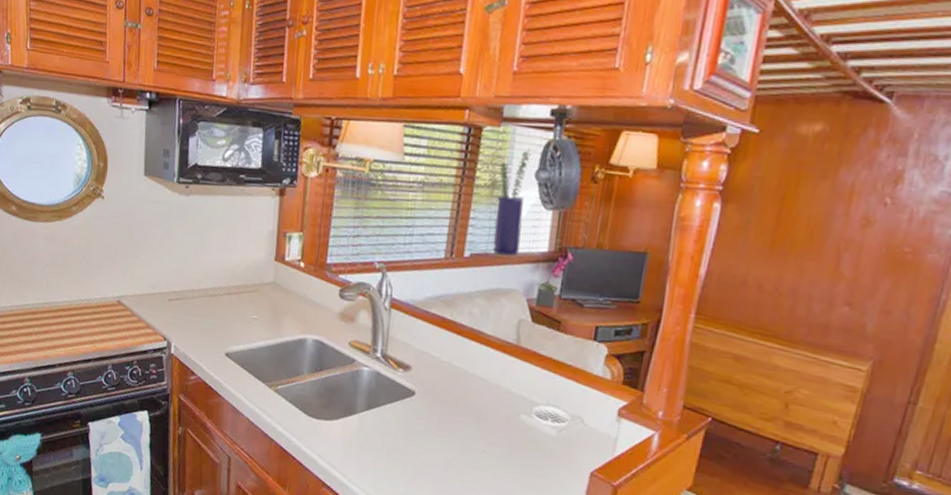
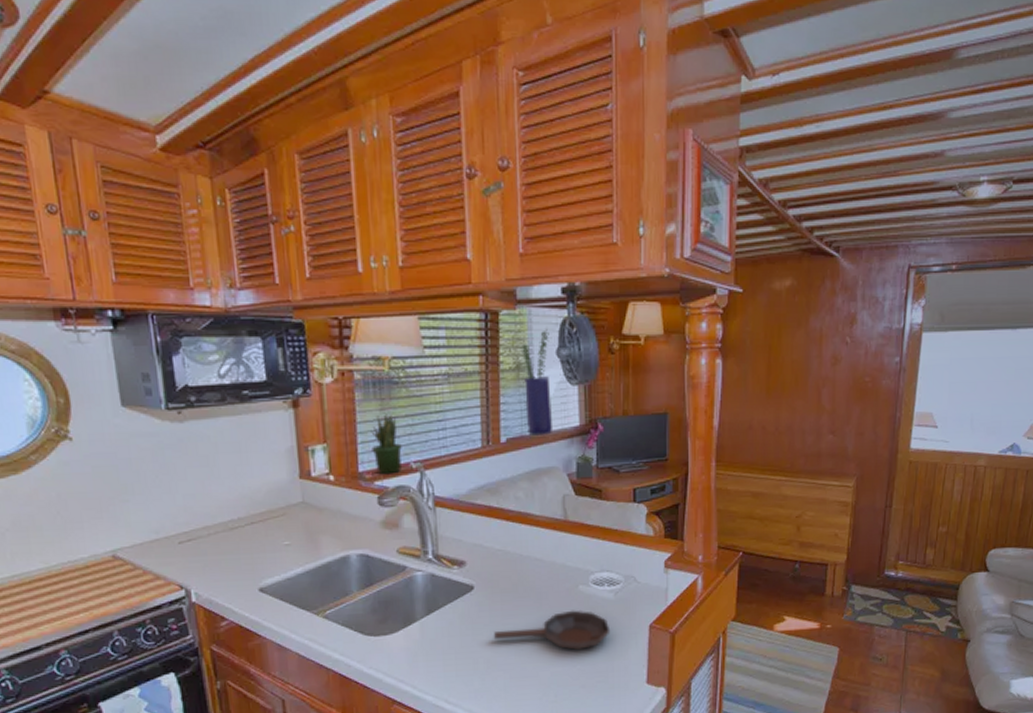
planter: none [341,213,369,270] -> present [371,414,402,475]
frying pan: none [425,437,547,480] -> present [493,609,611,650]

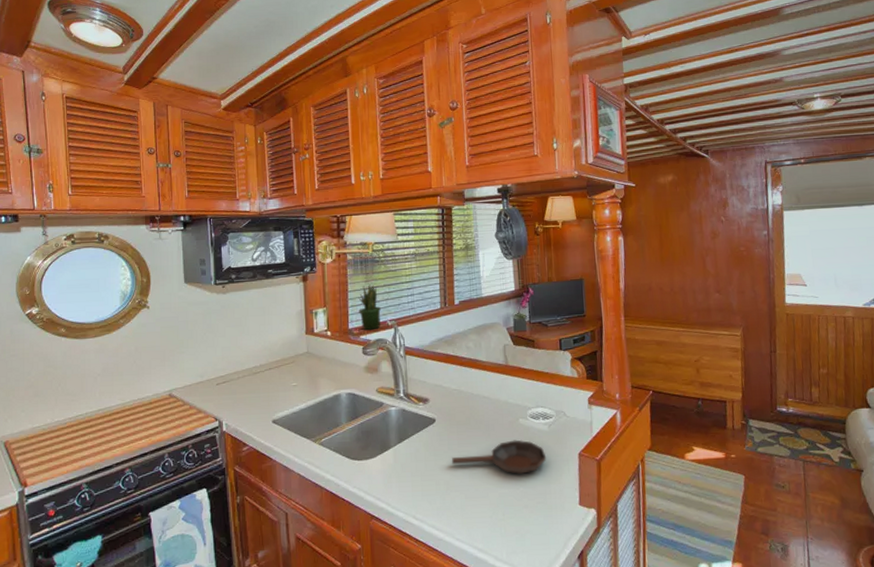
vase: present [520,328,554,436] -> none [468,218,495,299]

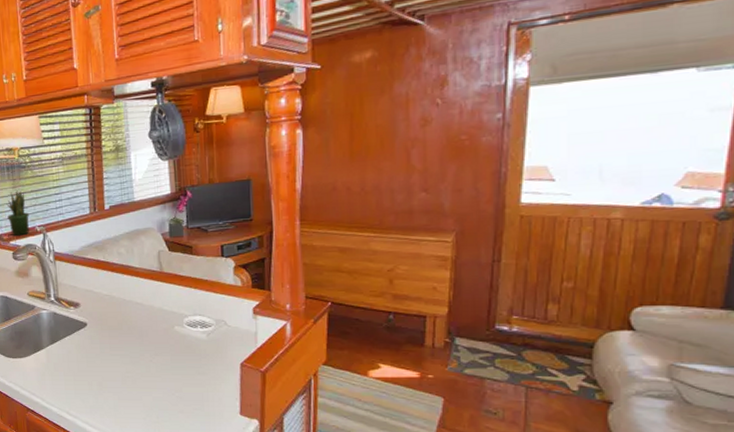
frying pan: present [451,439,547,474] -> none [103,347,205,380]

